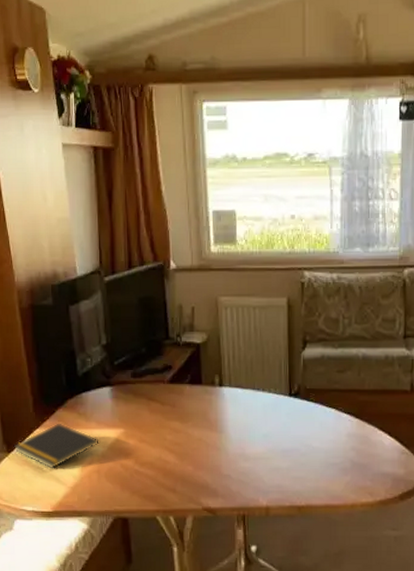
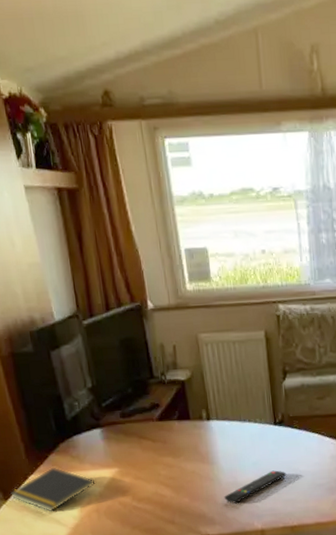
remote control: none [230,444,298,476] -> present [224,470,287,503]

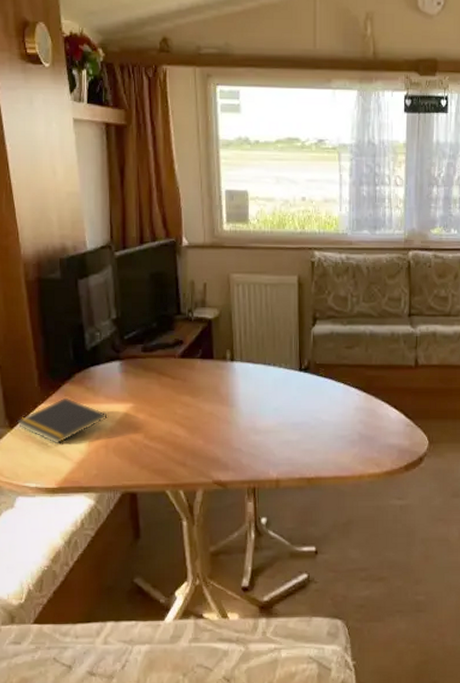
remote control: present [224,470,287,503] -> none [240,418,308,449]

